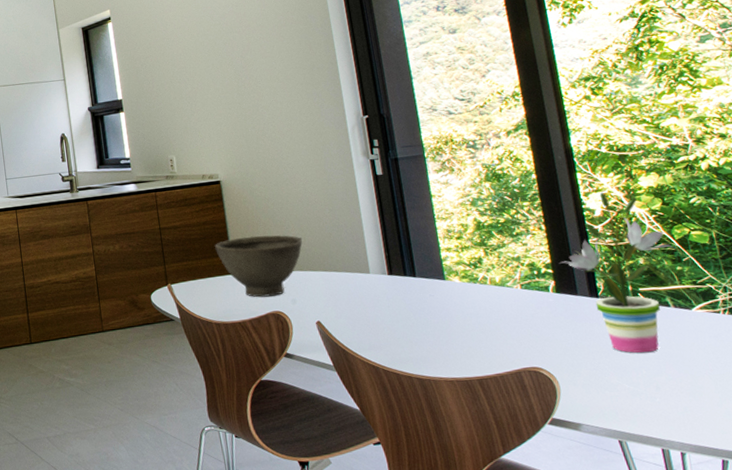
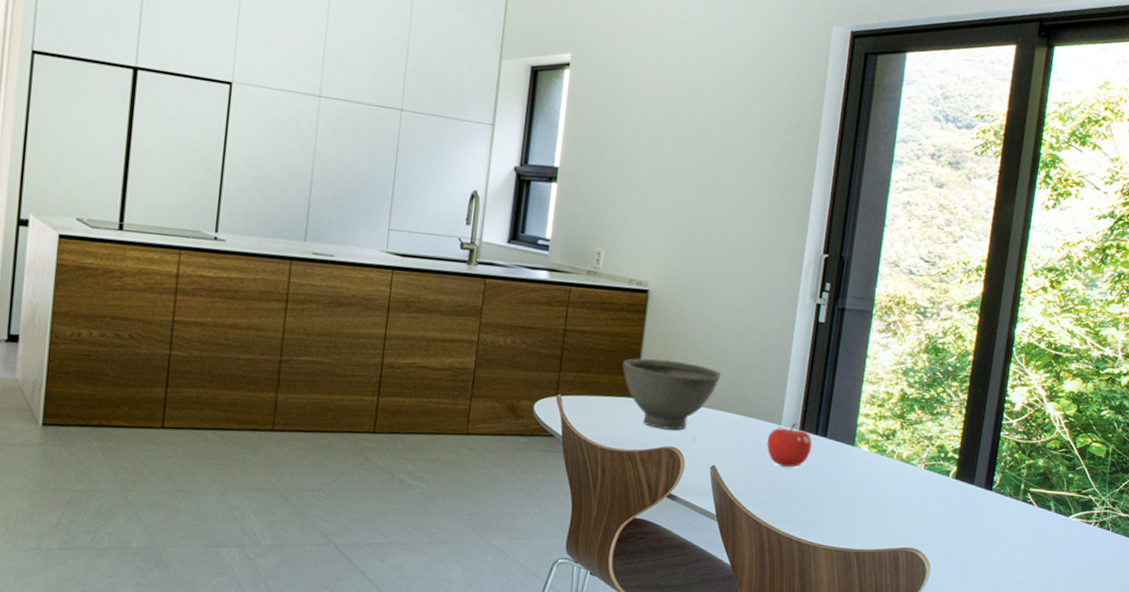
fruit: none [360,269,405,311] -> present [766,423,813,467]
potted plant: present [559,192,673,353] -> none [966,387,1072,551]

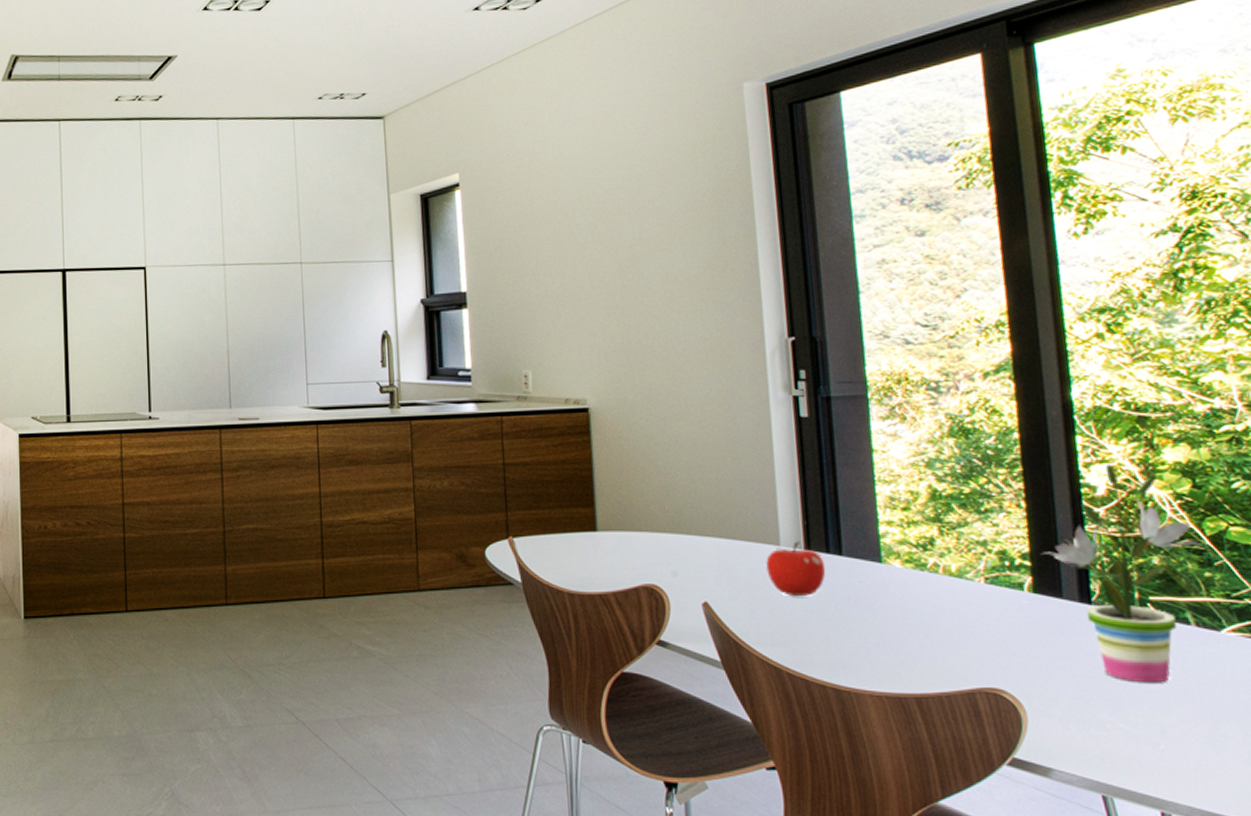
bowl: present [622,358,722,430] -> none [575,483,693,565]
potted plant: none [966,387,1072,551] -> present [1040,464,1202,683]

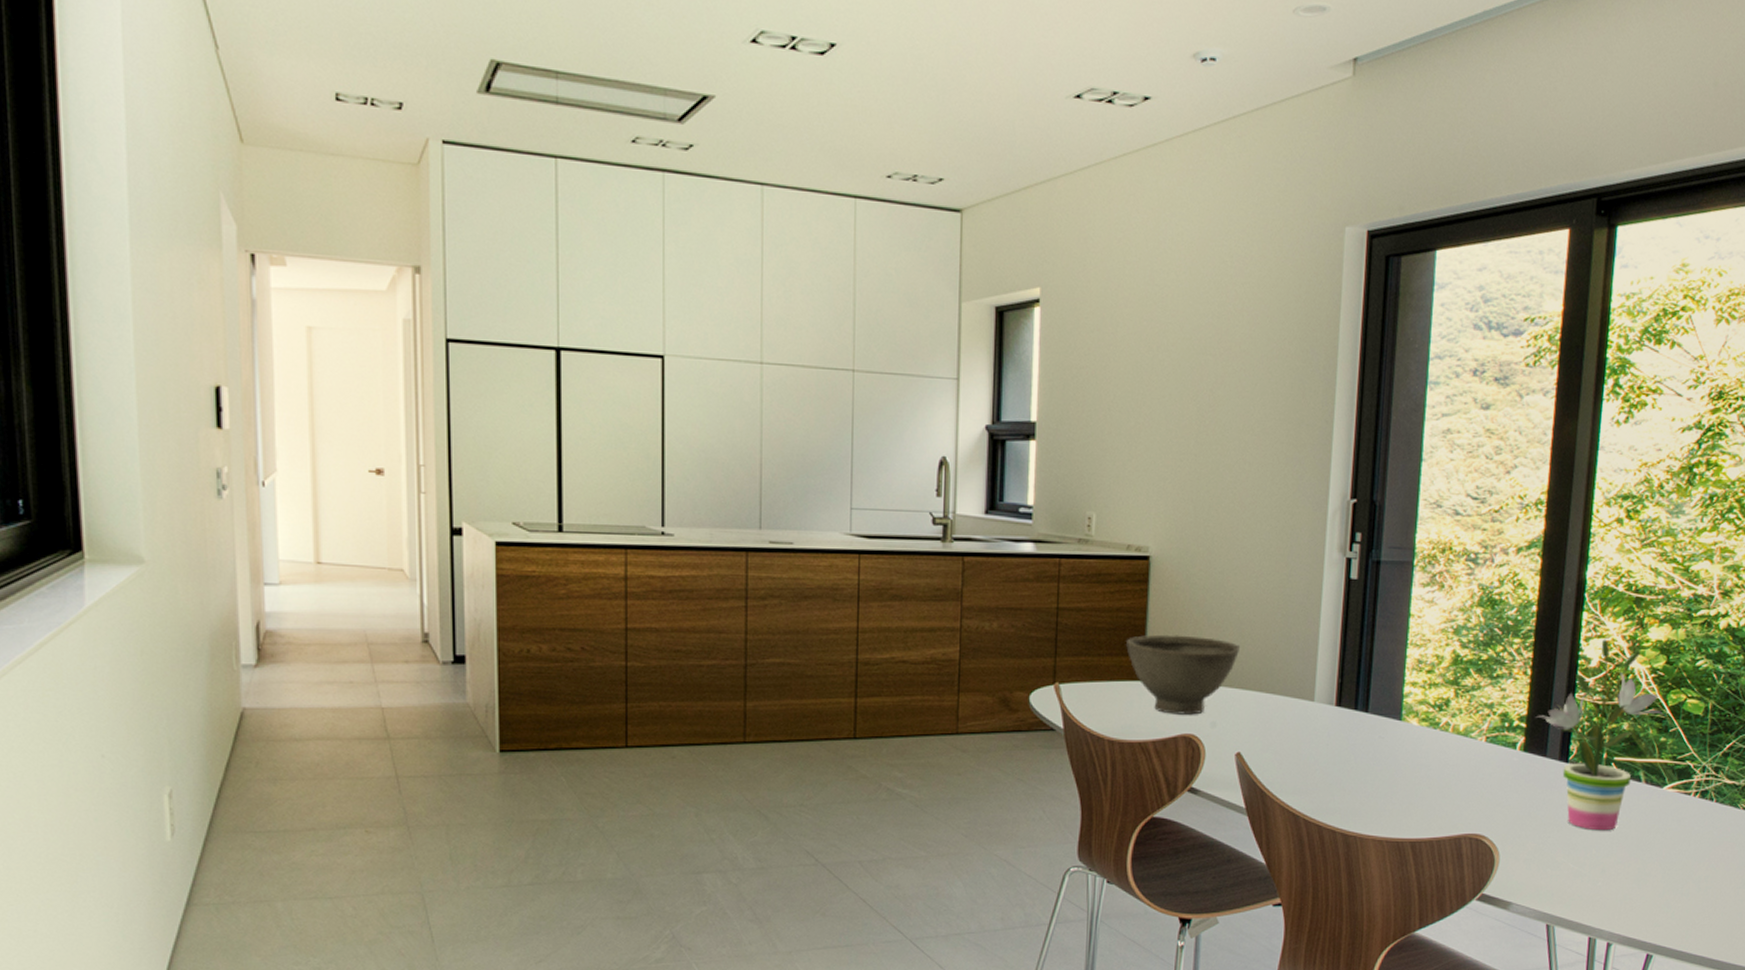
bowl: none [575,483,693,565] -> present [1126,634,1241,715]
fruit: present [766,541,826,596] -> none [1299,698,1352,749]

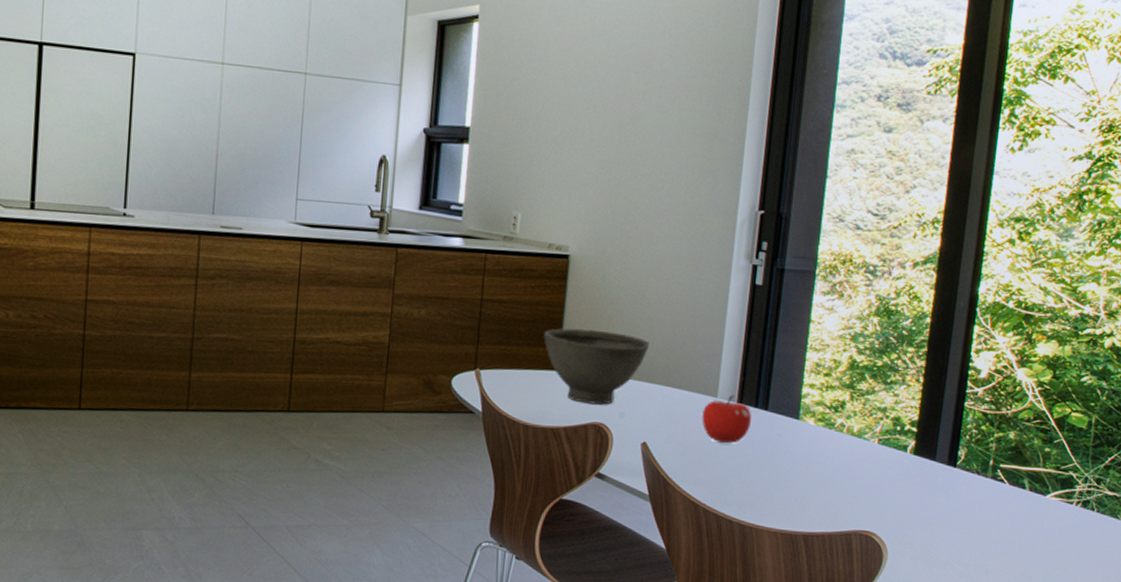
fruit: none [1299,698,1352,749] -> present [702,395,752,443]
potted plant: present [1535,639,1664,831] -> none [926,352,1049,534]

